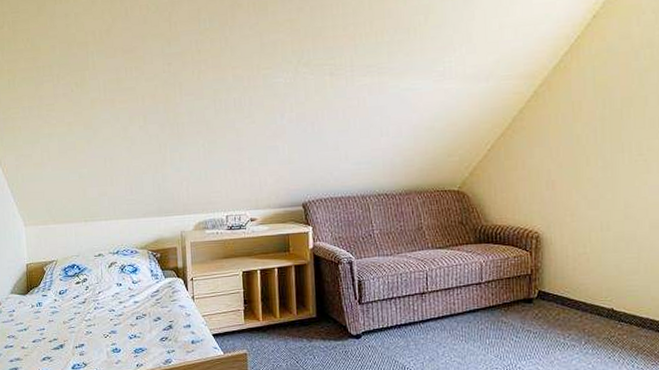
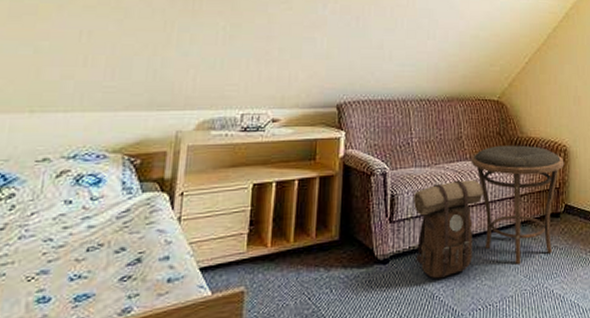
backpack: none [378,267,448,354] -> present [413,179,484,279]
side table: none [433,233,537,346] -> present [471,145,564,266]

